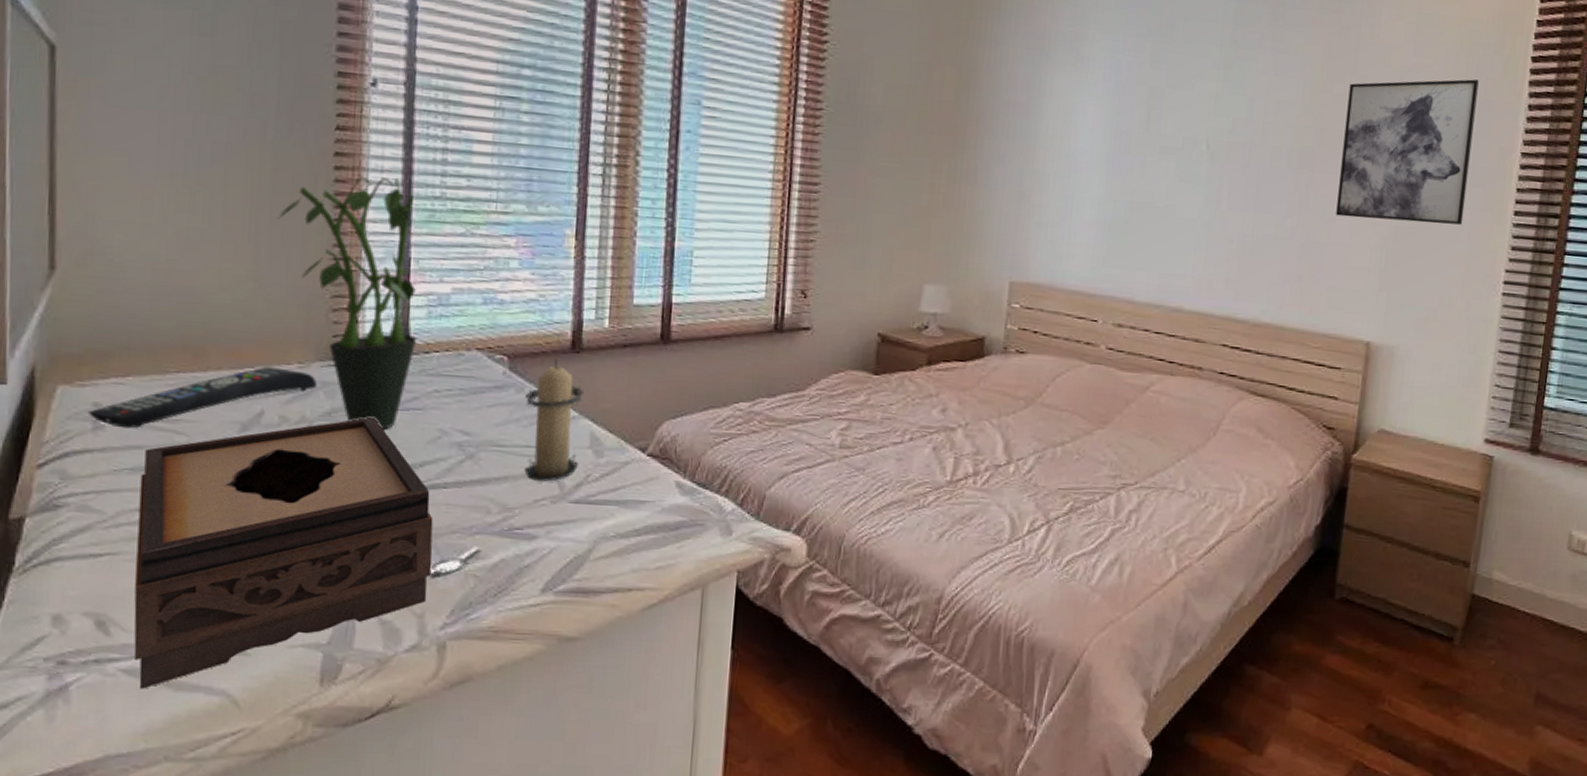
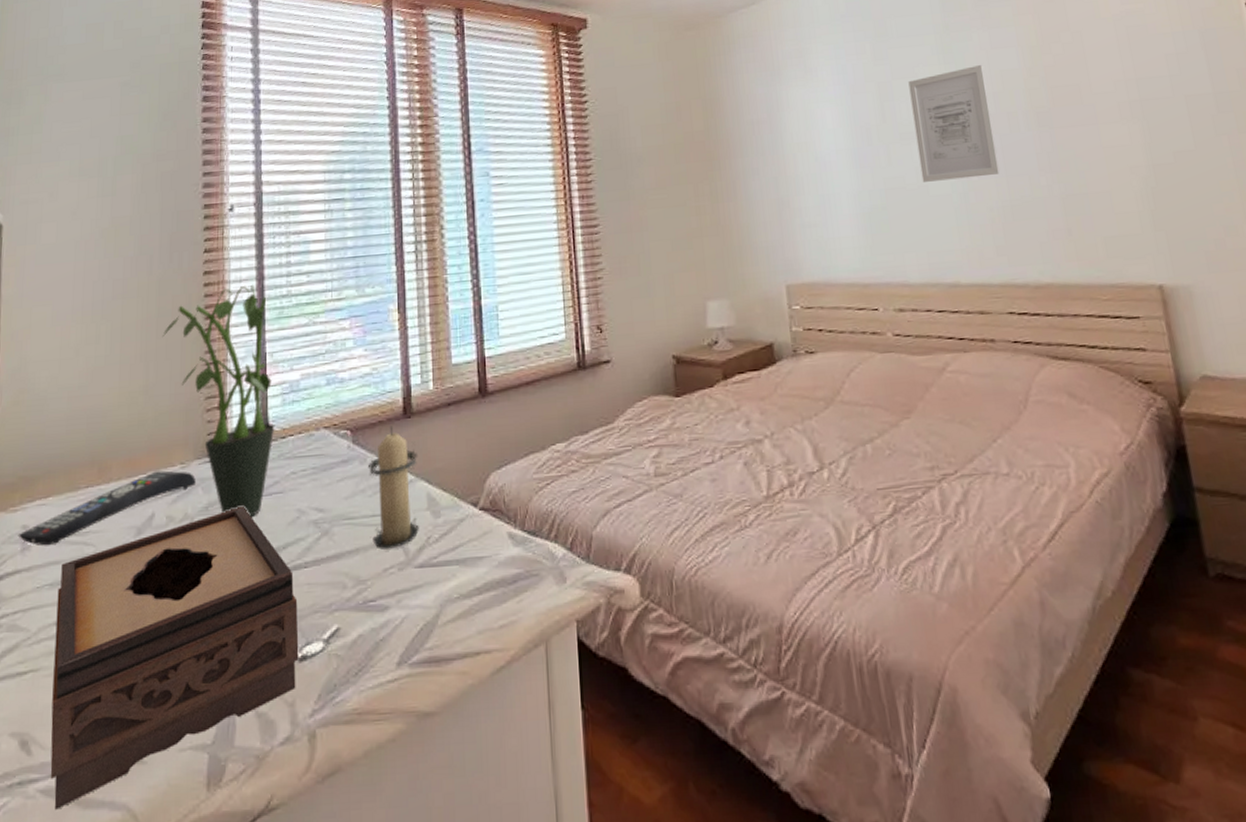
wall art: none [1171,89,1261,208] -> present [908,65,1001,182]
wall art: present [1336,79,1479,225] -> none [1067,13,1223,166]

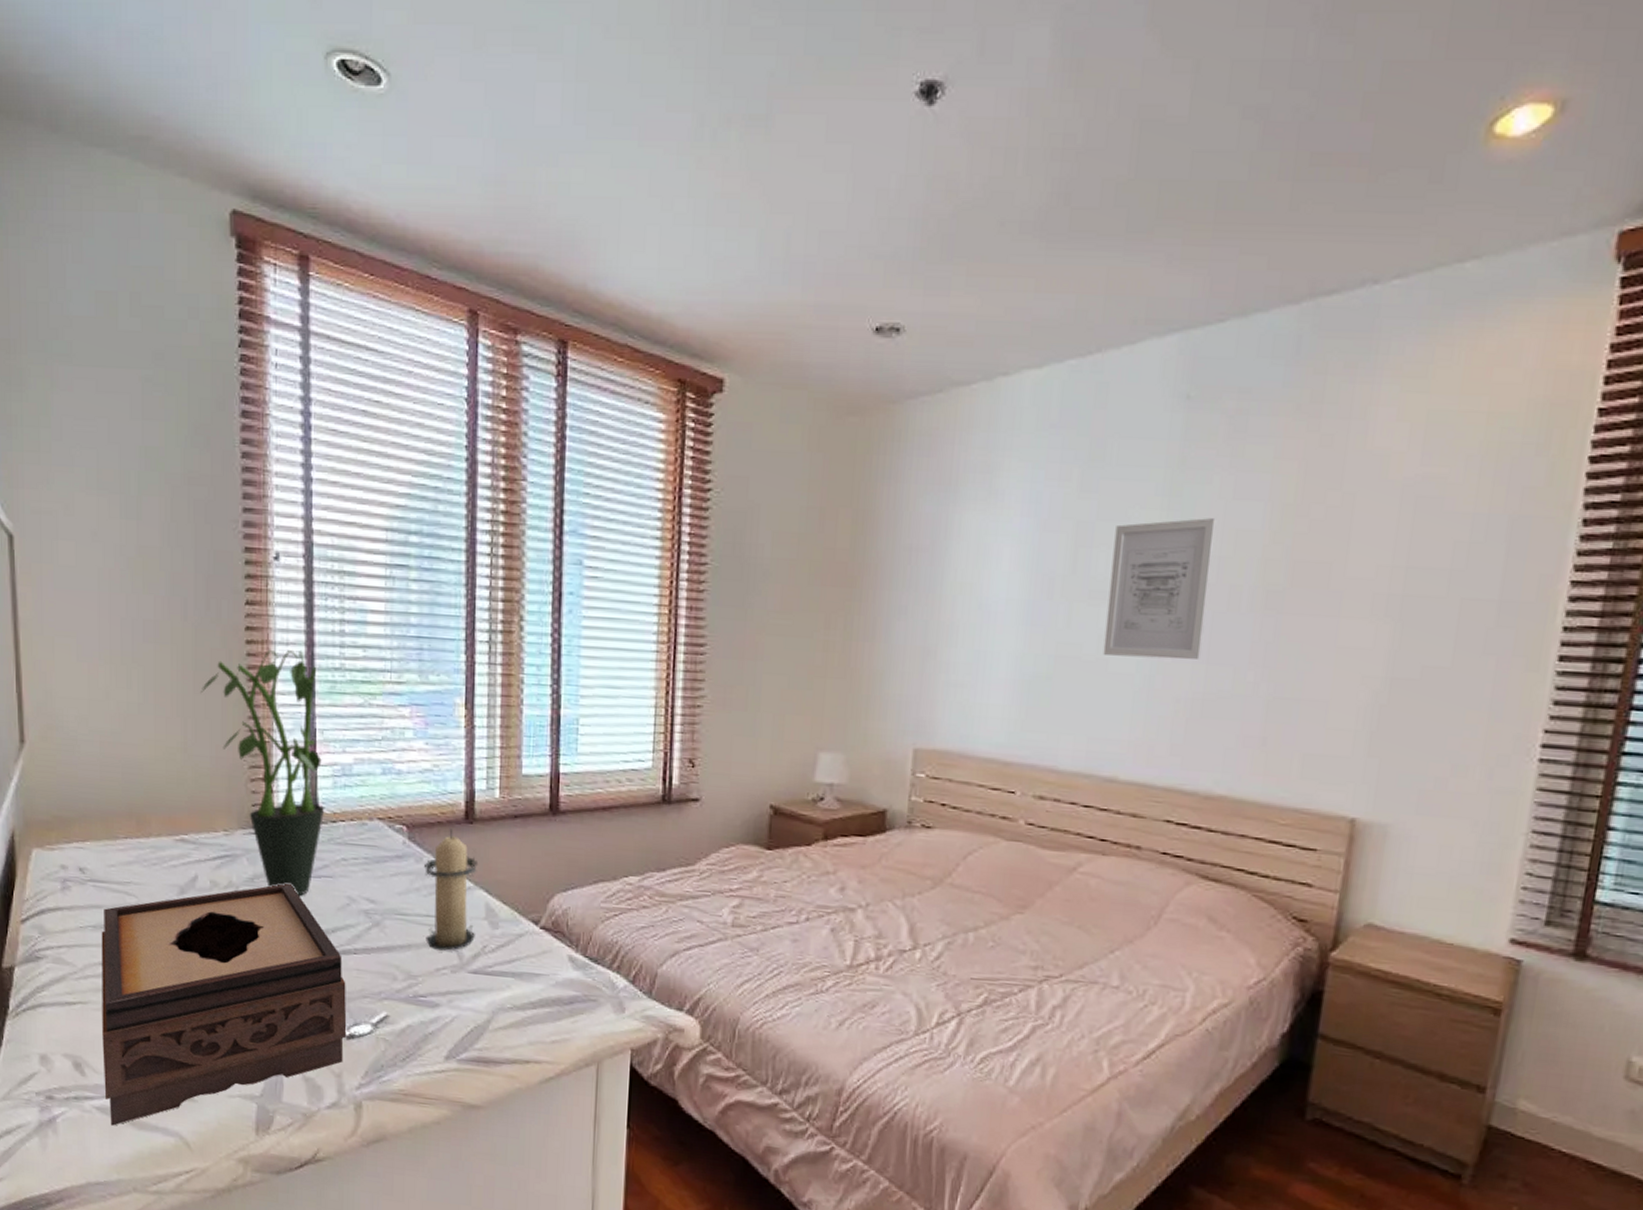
remote control: present [18,470,197,546] -> none [57,834,242,889]

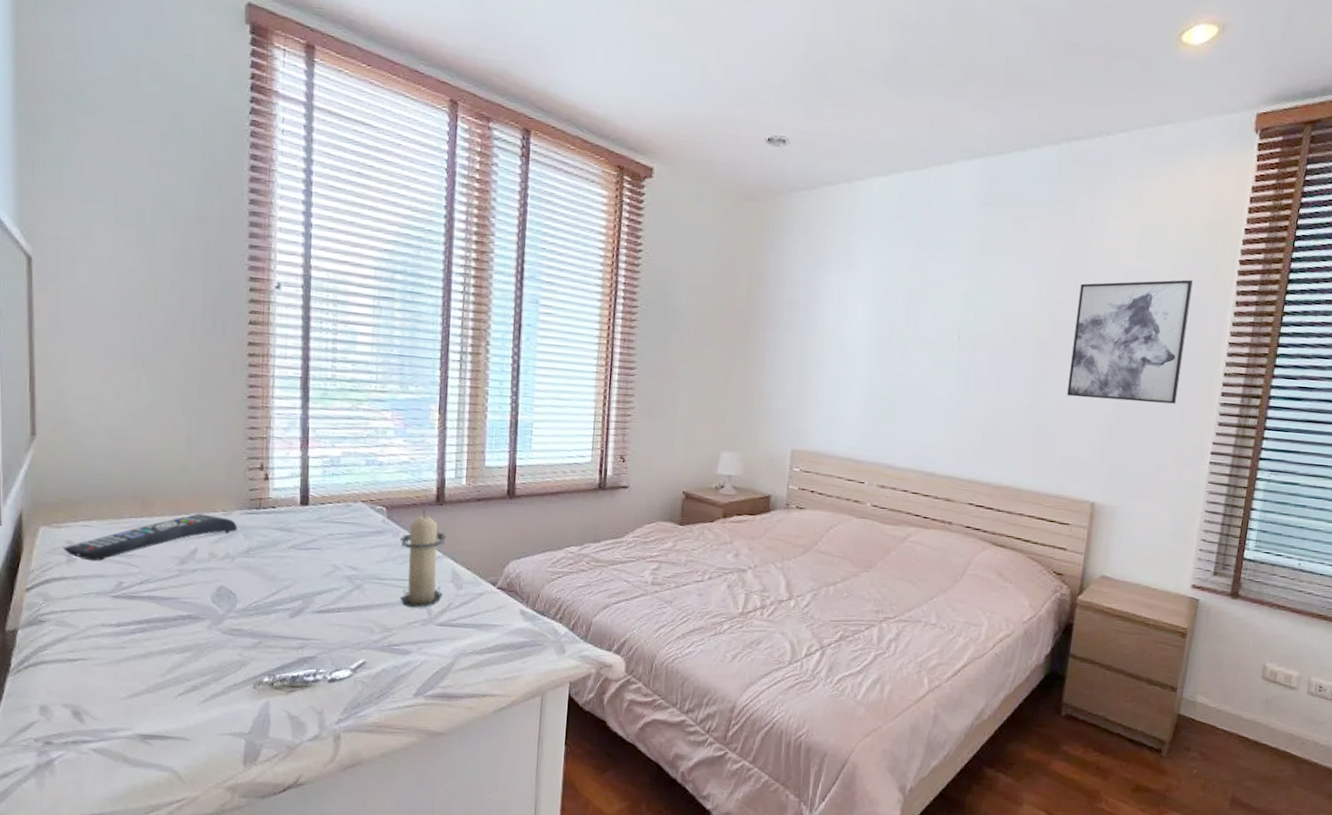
remote control: none [57,834,242,889] -> present [63,513,238,561]
tissue box: present [101,883,347,1126] -> none [101,554,329,765]
potted plant: present [200,649,325,896] -> none [205,361,315,565]
wall art: present [1103,518,1216,660] -> none [927,289,1004,389]
wall art: none [1312,490,1512,674] -> present [1067,279,1193,404]

